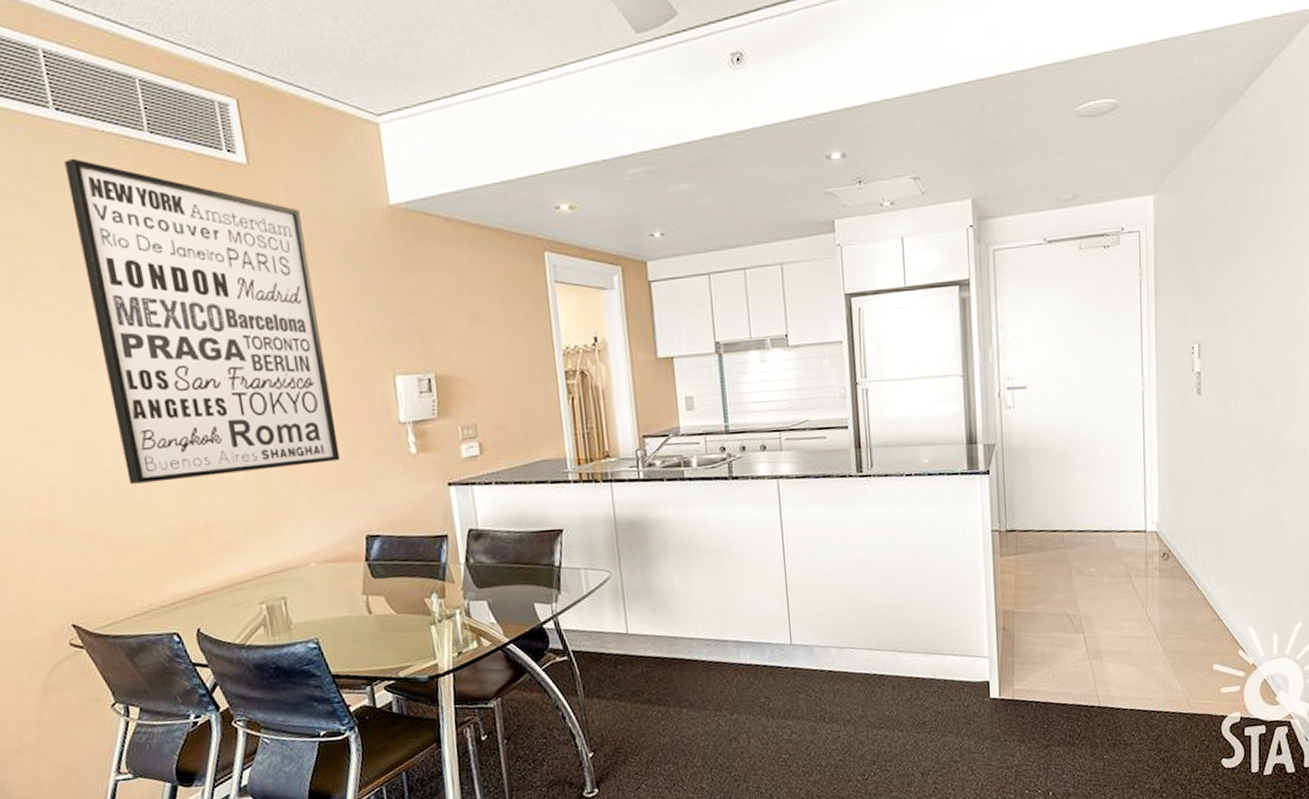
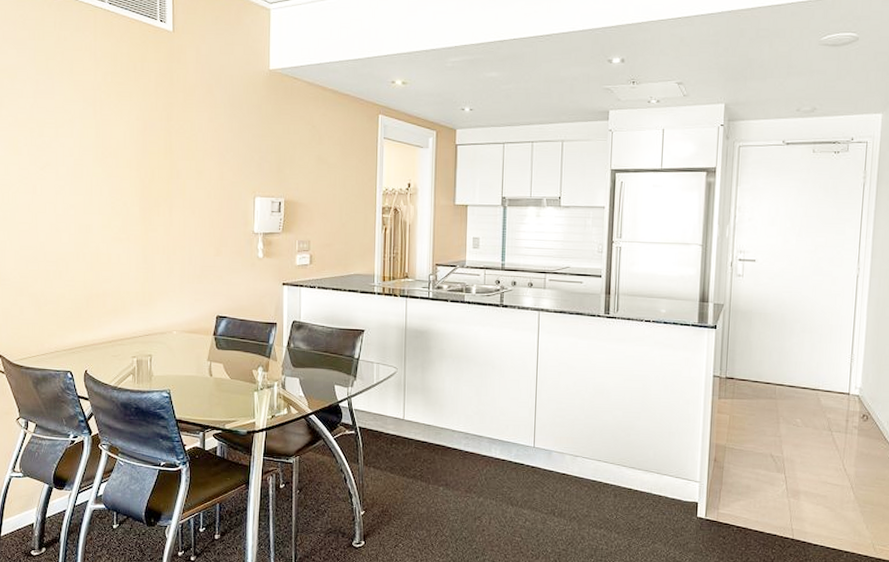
wall art: present [64,158,340,484] -> none [48,18,207,257]

